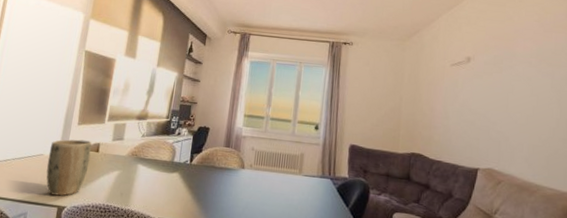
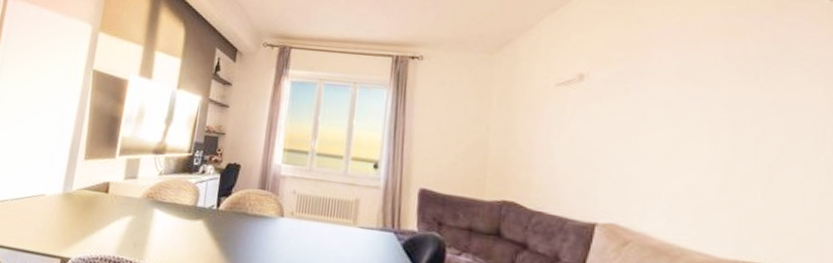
plant pot: present [46,139,92,196] -> none [48,177,101,246]

